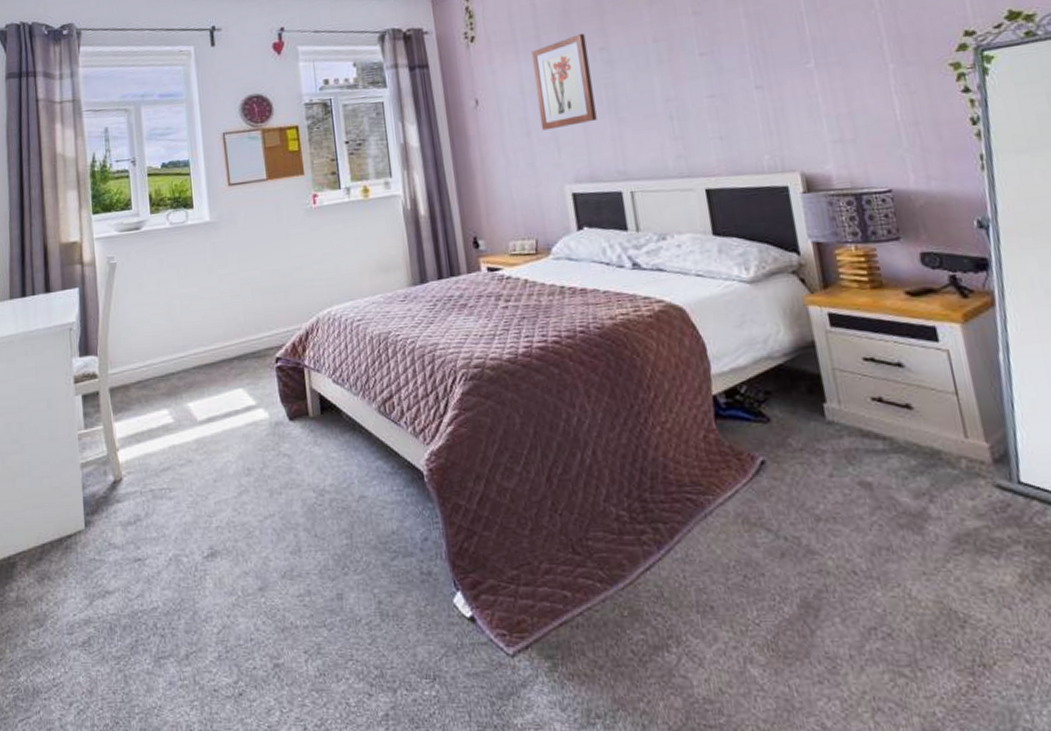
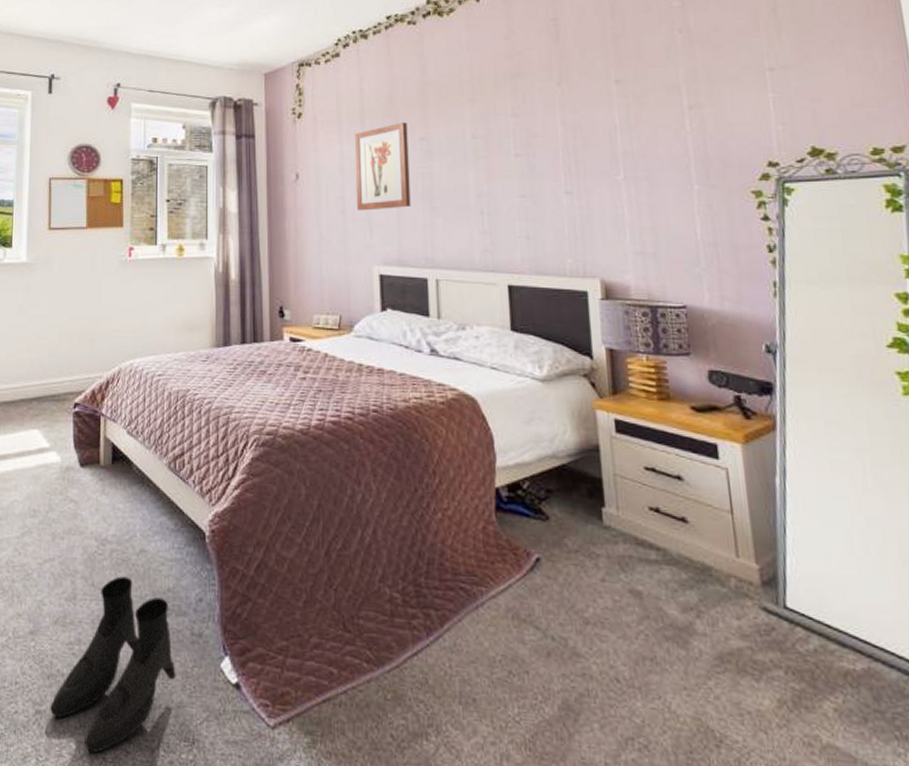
boots: none [288,524,410,700] -> present [50,576,176,754]

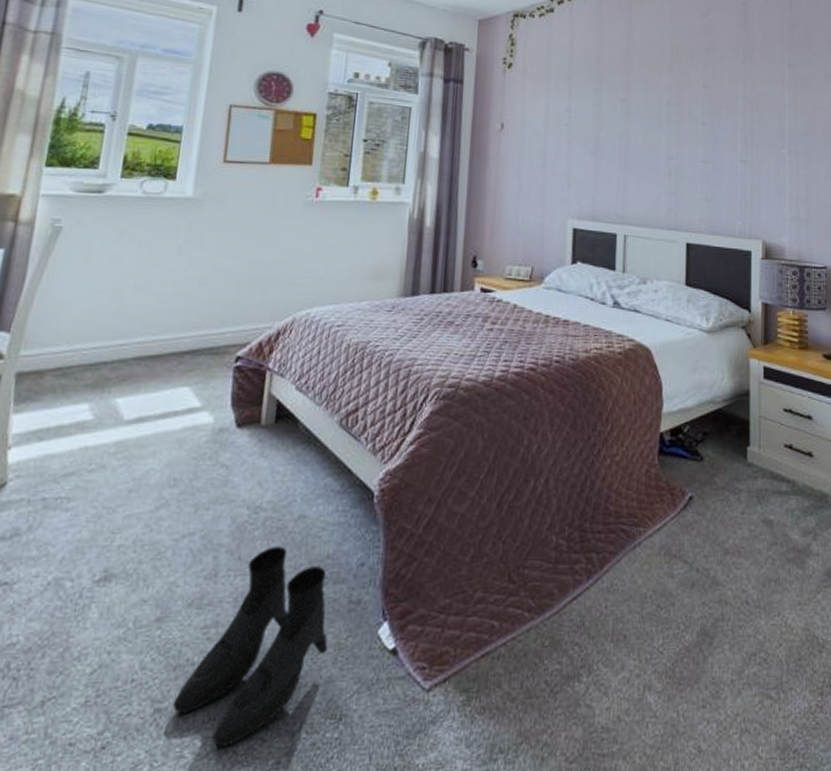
wall art: present [354,123,411,211] -> none [557,83,611,166]

